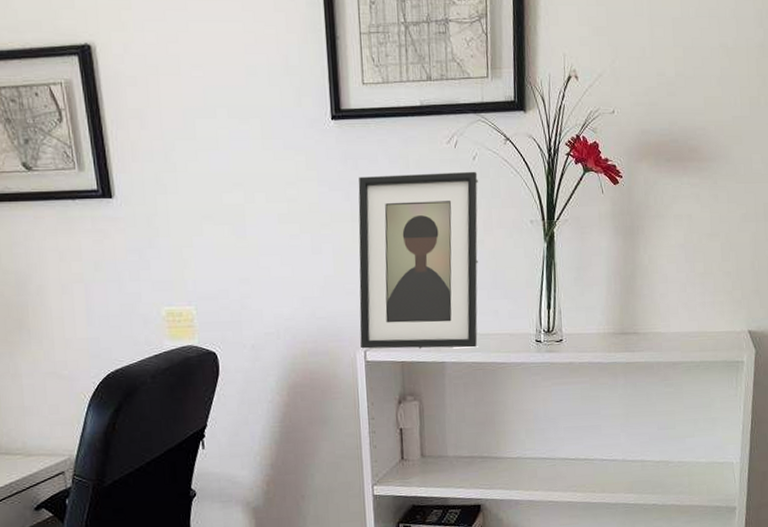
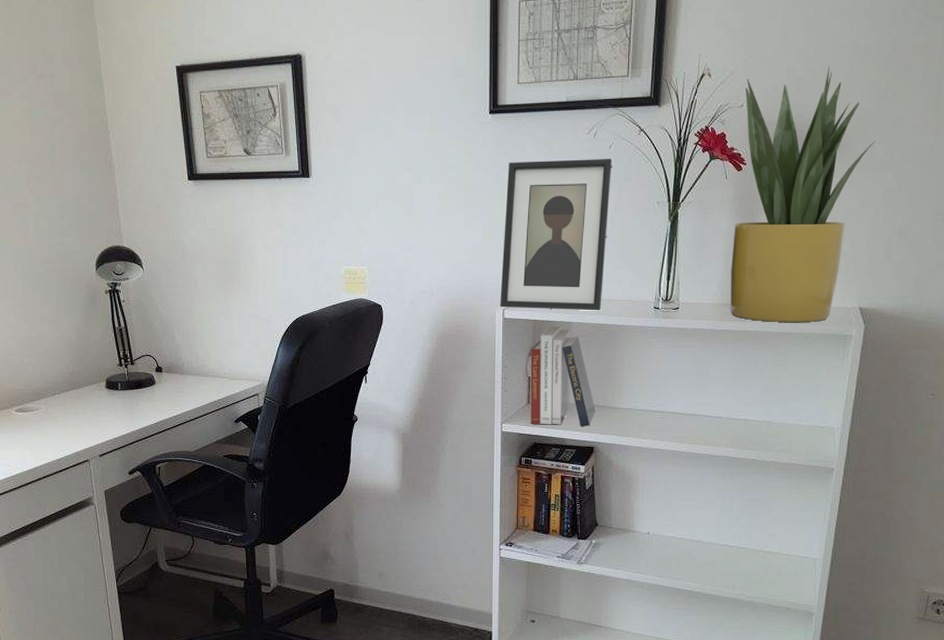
books: none [400,366,479,484] -> present [530,325,595,426]
planter: none [614,69,752,351] -> present [729,66,876,322]

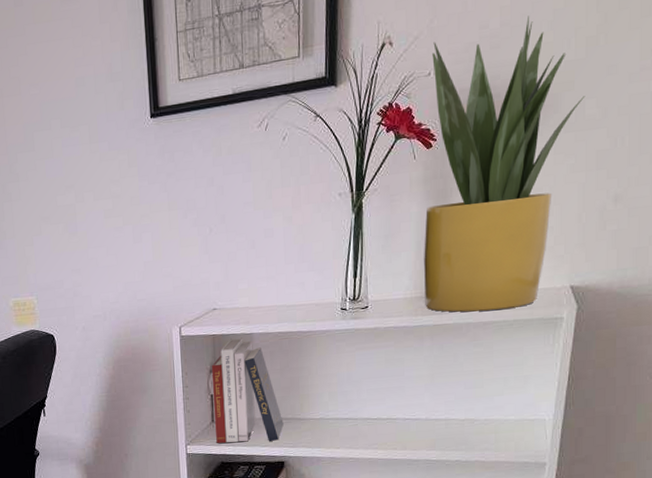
picture frame: present [500,158,612,311] -> none [174,151,287,325]

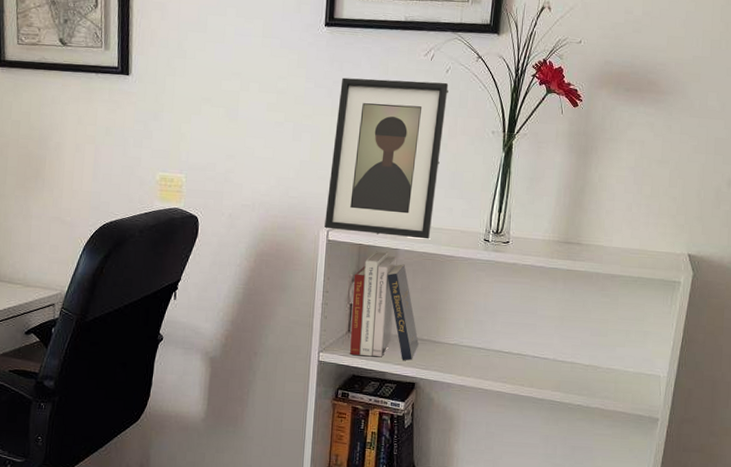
picture frame: none [174,151,287,325] -> present [324,77,449,239]
planter: present [423,15,585,312] -> none [560,11,708,266]

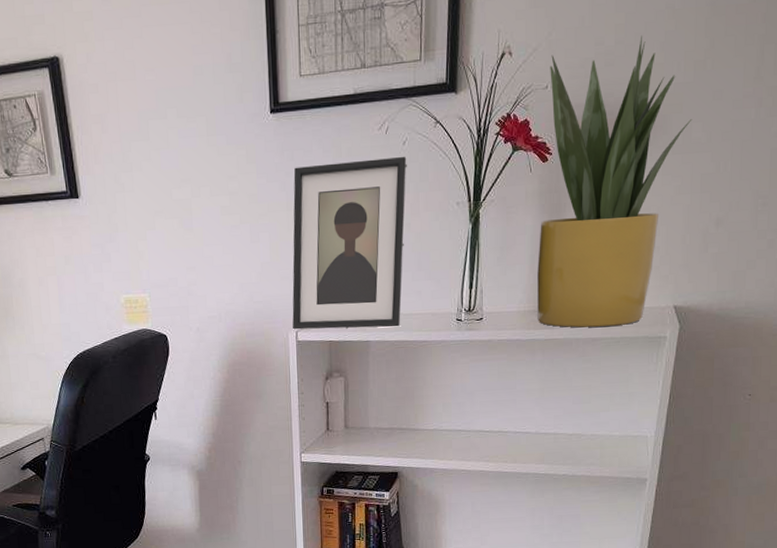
books: present [350,251,419,360] -> none [327,345,398,453]
planter: none [560,11,708,266] -> present [536,35,692,328]

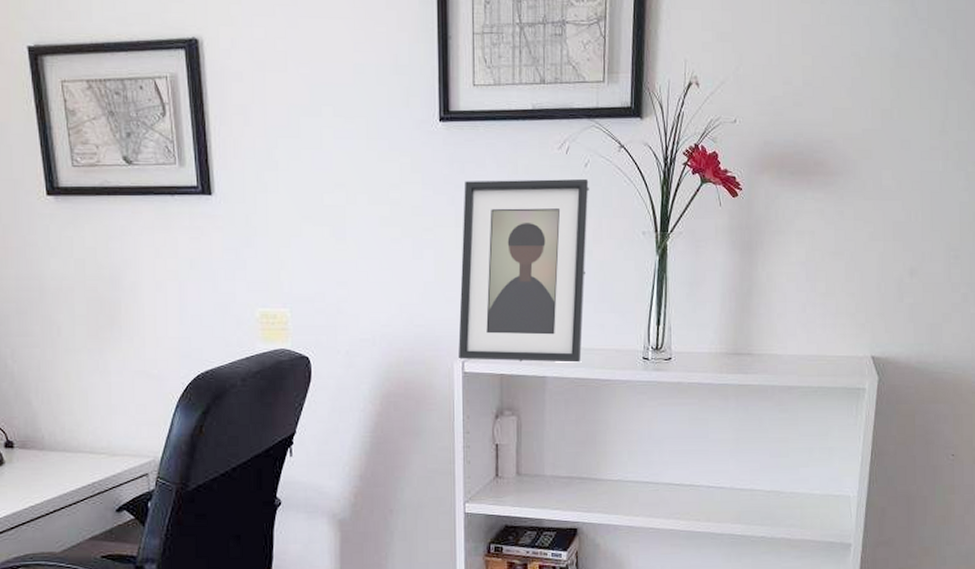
planter: present [536,35,692,328] -> none [728,79,882,374]

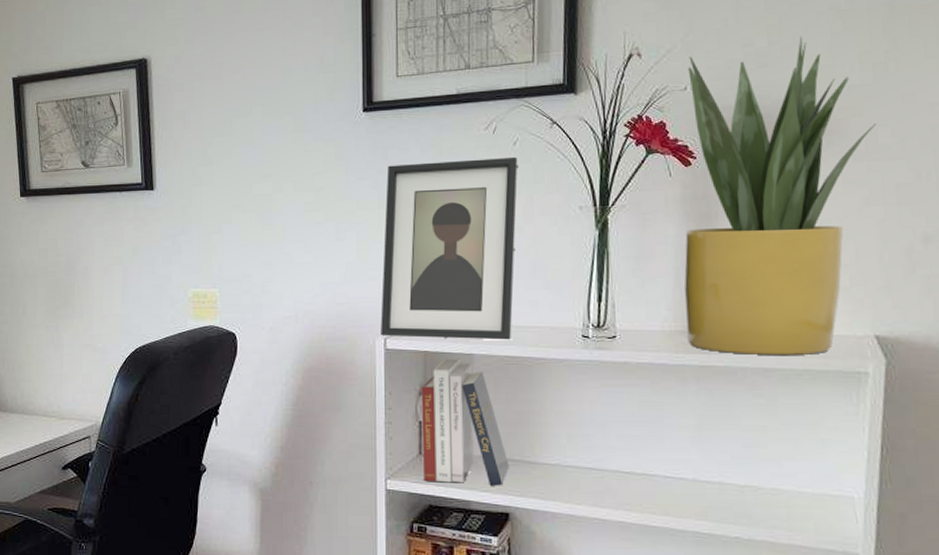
books: none [497,380,578,503] -> present [421,358,509,486]
planter: none [728,79,882,374] -> present [684,36,877,355]

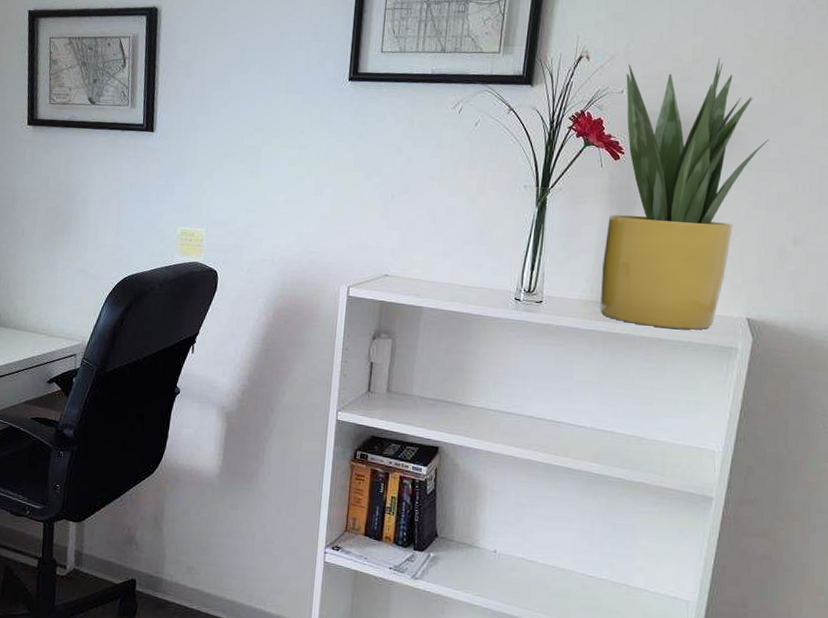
picture frame: present [381,156,518,340] -> none [345,132,478,297]
books: present [421,358,509,486] -> none [370,308,443,423]

